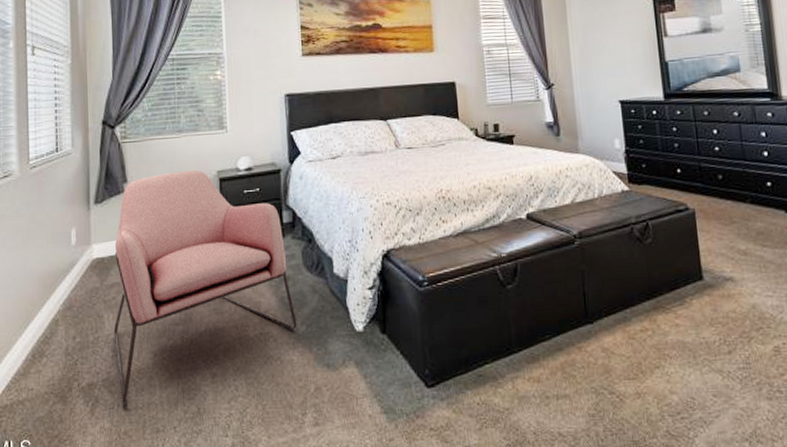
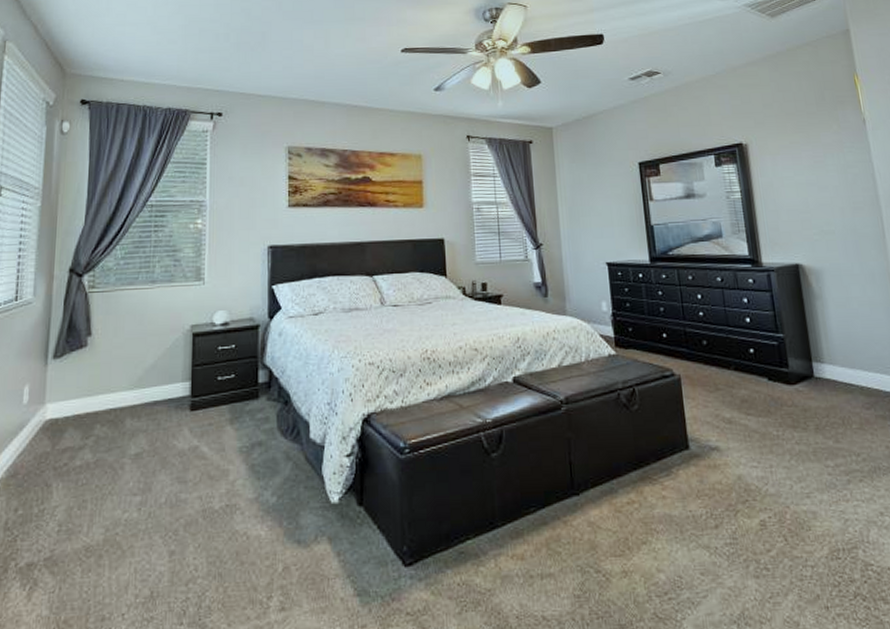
armchair: present [113,170,297,406] -> none [61,324,267,589]

